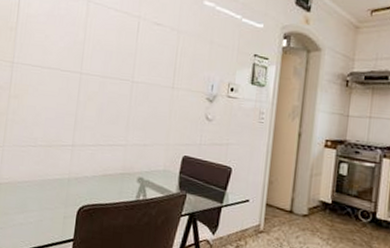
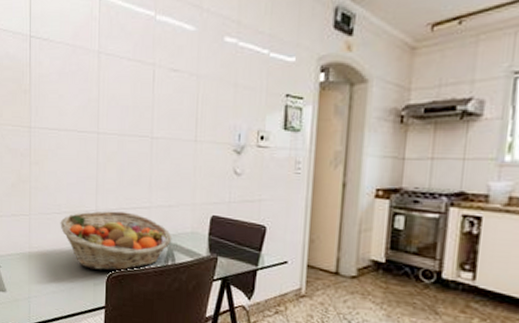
fruit basket: none [34,146,145,204] -> present [60,211,172,271]

